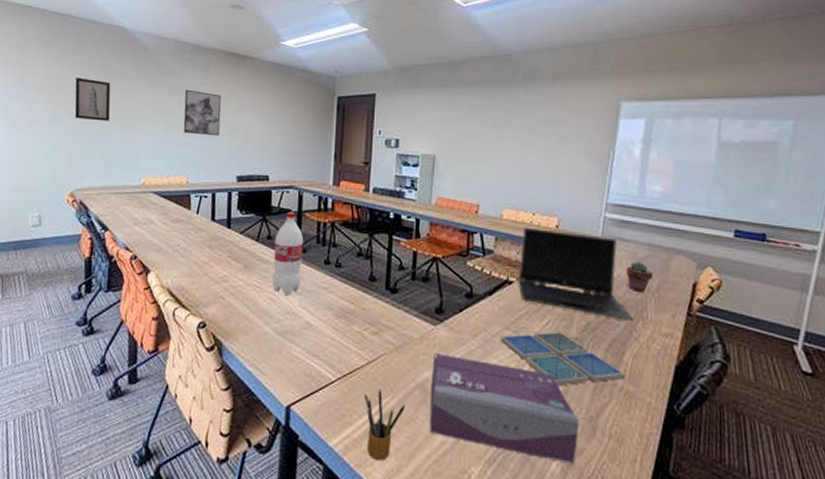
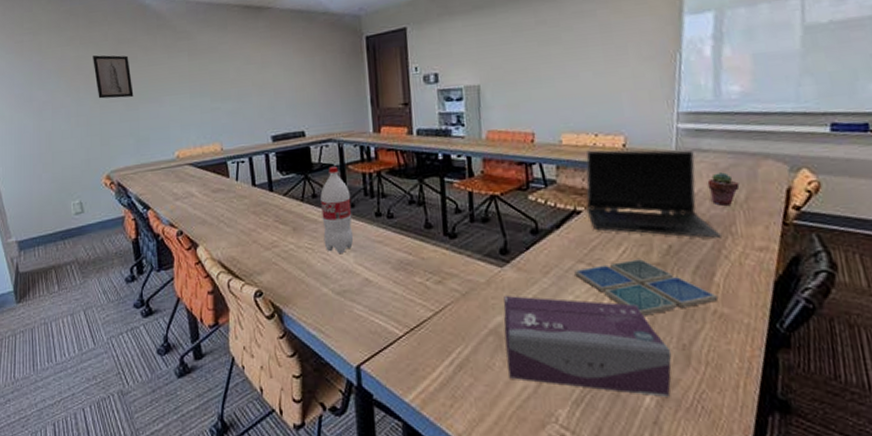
wall art: present [183,89,222,136] -> none [205,51,247,99]
pencil box: present [365,389,406,461] -> none [436,340,481,412]

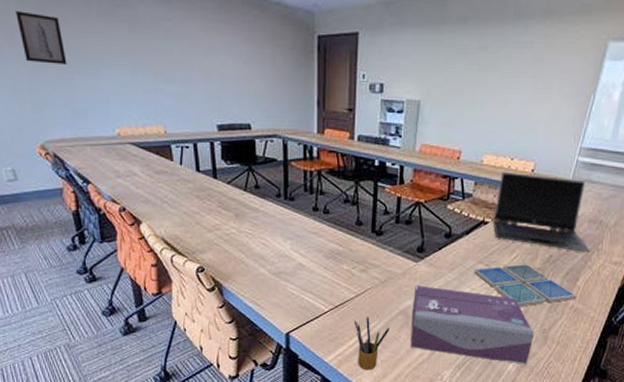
bottle: present [320,166,354,253] -> none [263,161,292,240]
pencil box: none [436,340,481,412] -> present [354,316,391,370]
potted succulent: present [707,172,740,206] -> none [589,201,613,228]

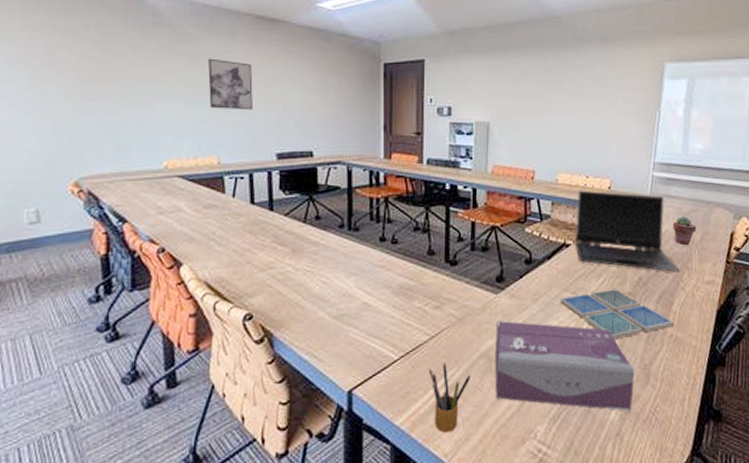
wall art: present [16,11,67,64] -> none [68,47,118,97]
wall art: none [148,26,193,81] -> present [208,58,253,110]
potted succulent: none [589,201,613,228] -> present [672,216,697,245]

